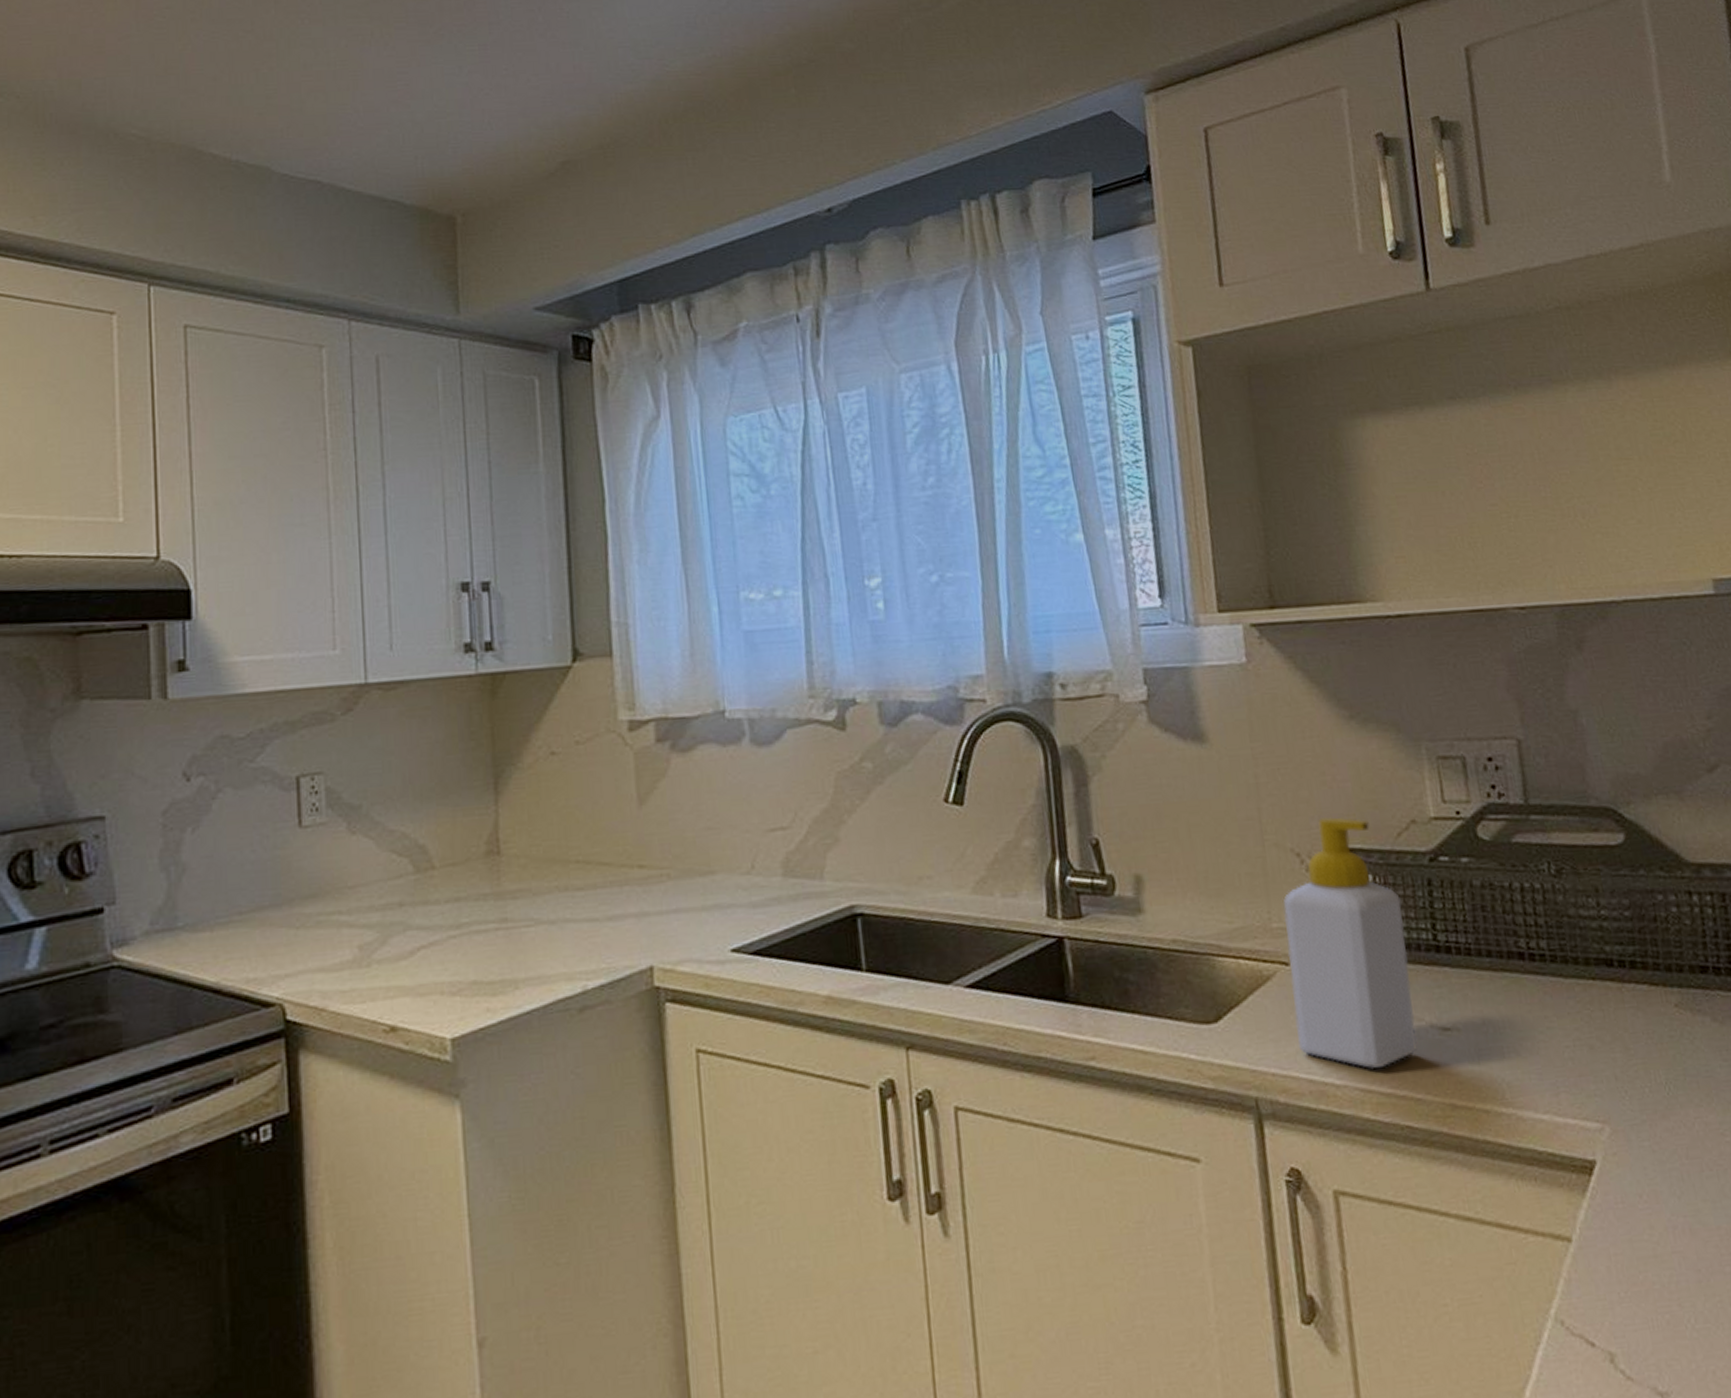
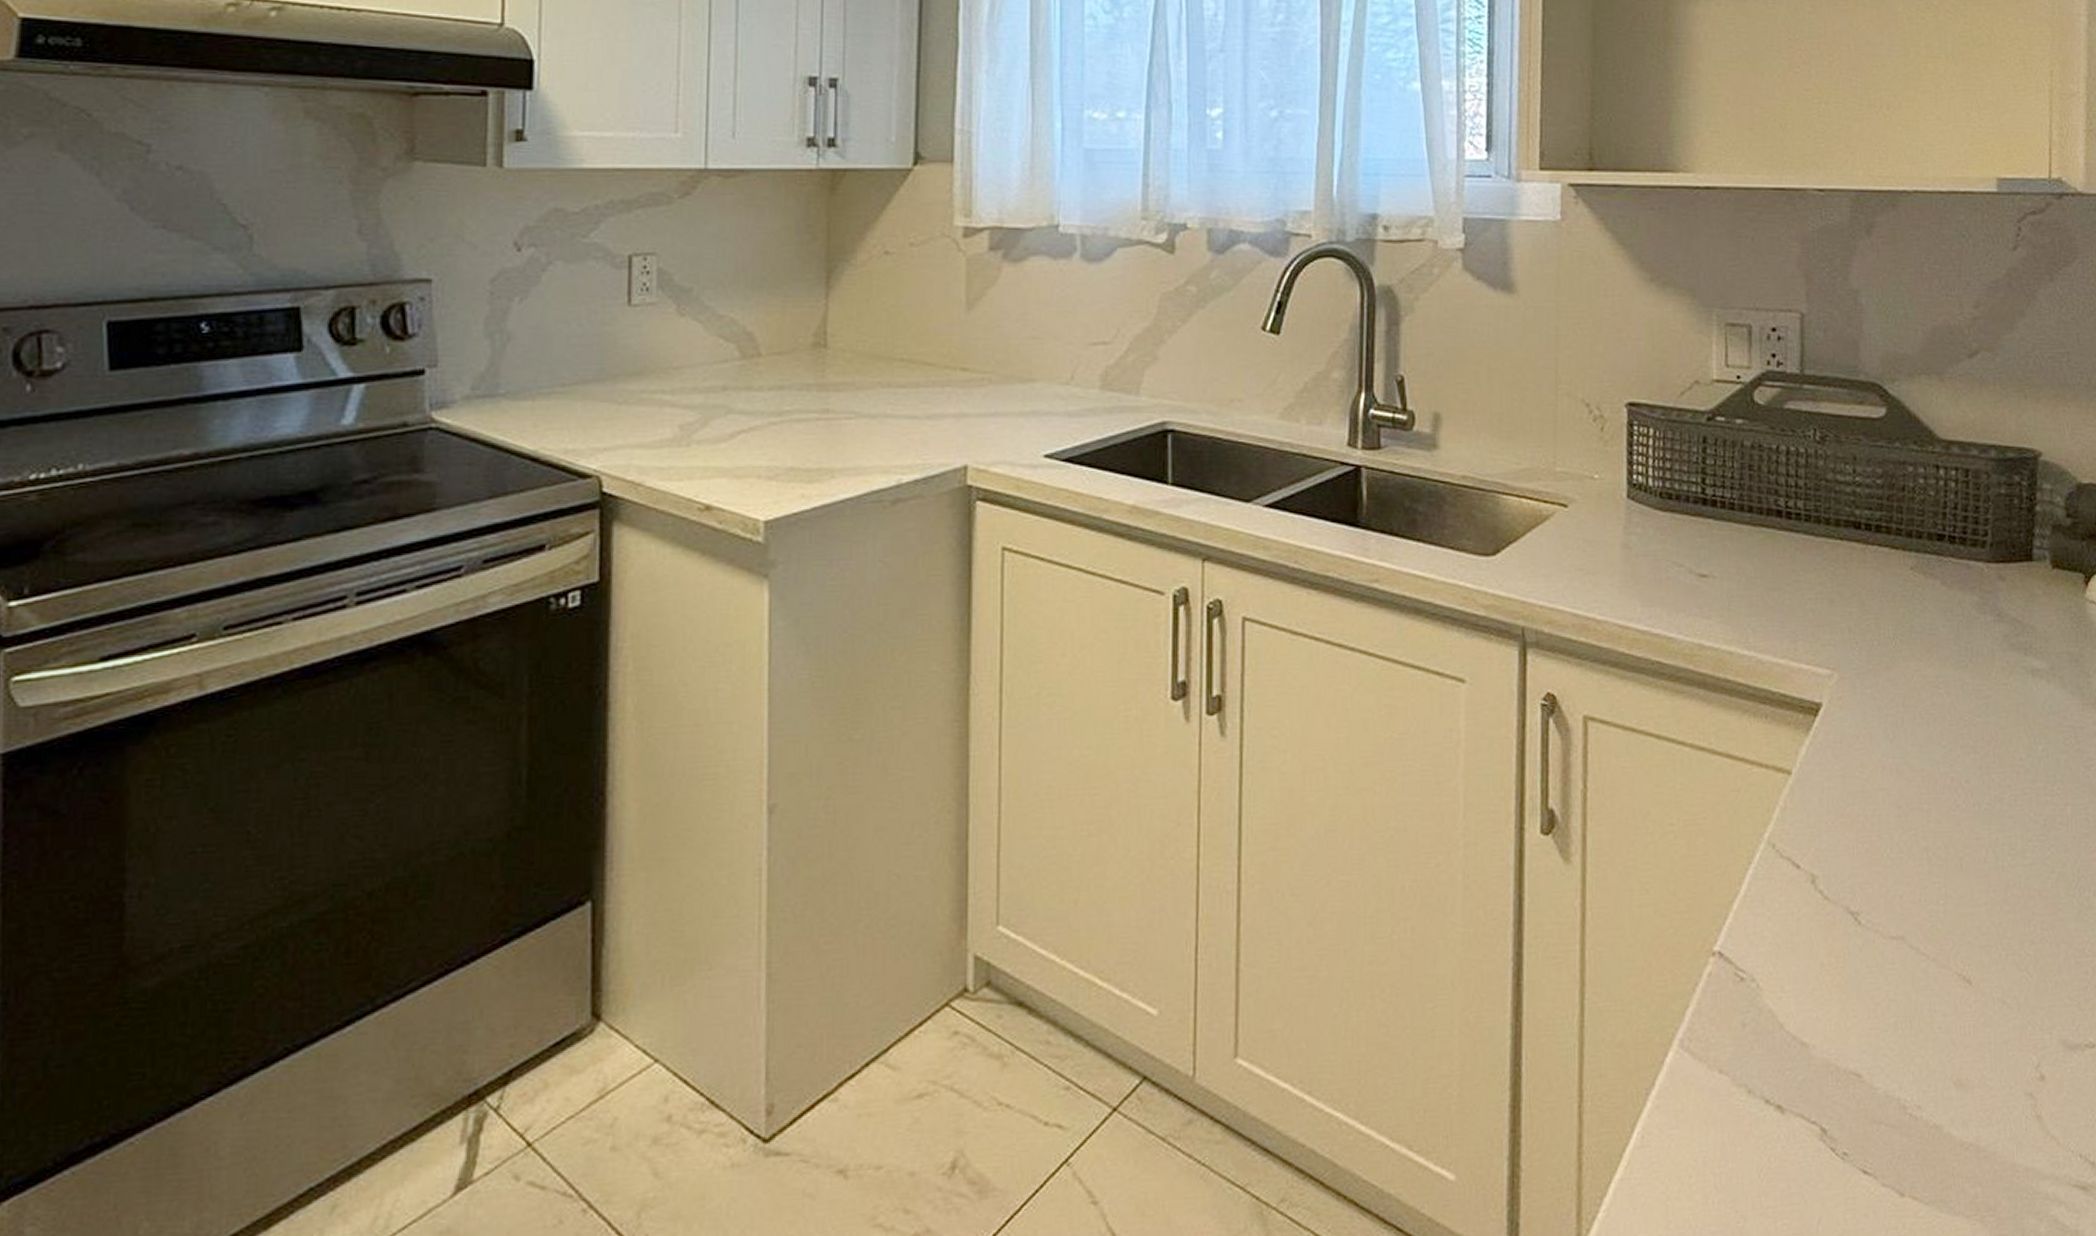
soap bottle: present [1282,817,1417,1068] -> none [1566,372,1677,607]

